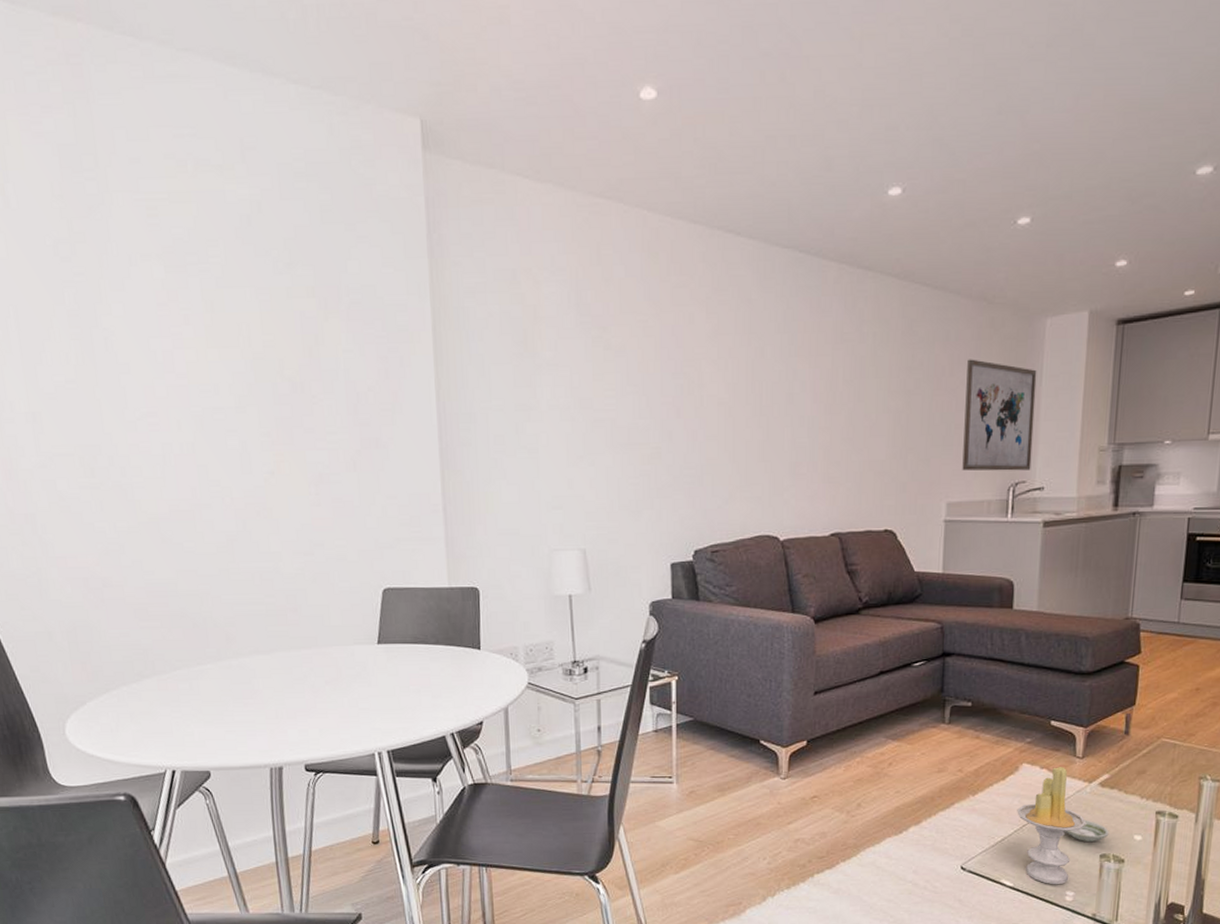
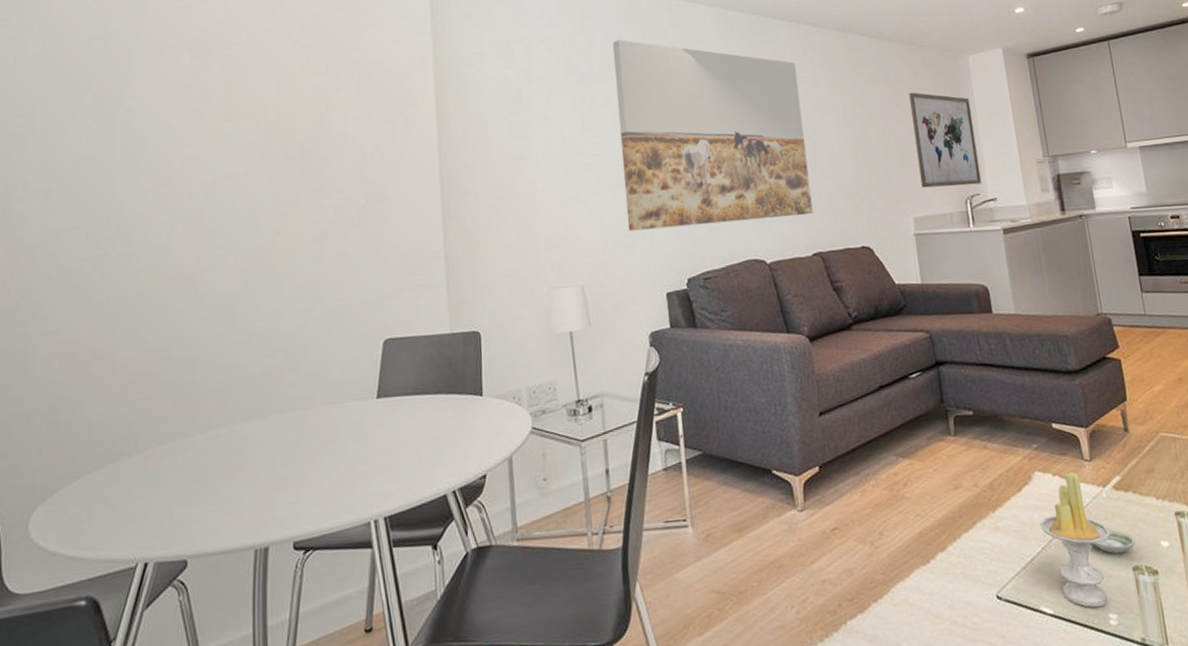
wall art: none [632,275,841,496] -> present [612,40,813,231]

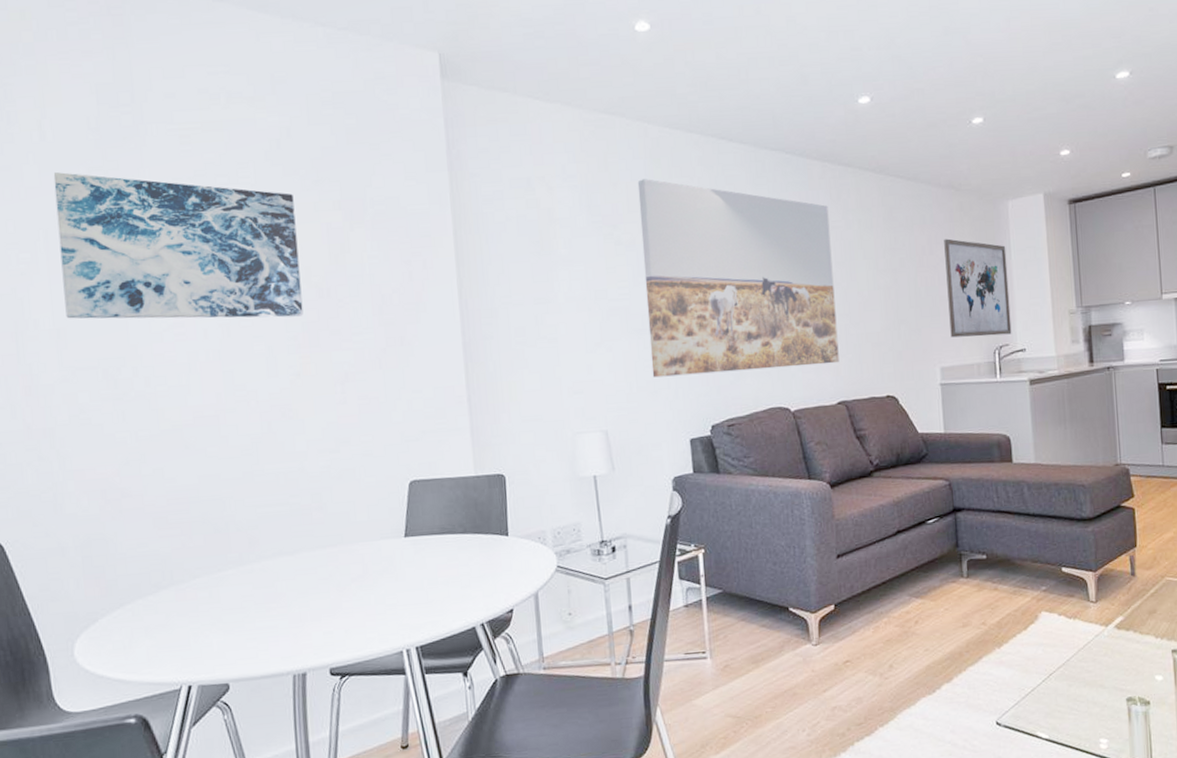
wall art: none [55,41,287,180] -> present [53,172,303,319]
candle: present [1039,472,1111,608] -> none [1042,612,1109,734]
saucer: present [1092,528,1136,554] -> none [1090,663,1132,686]

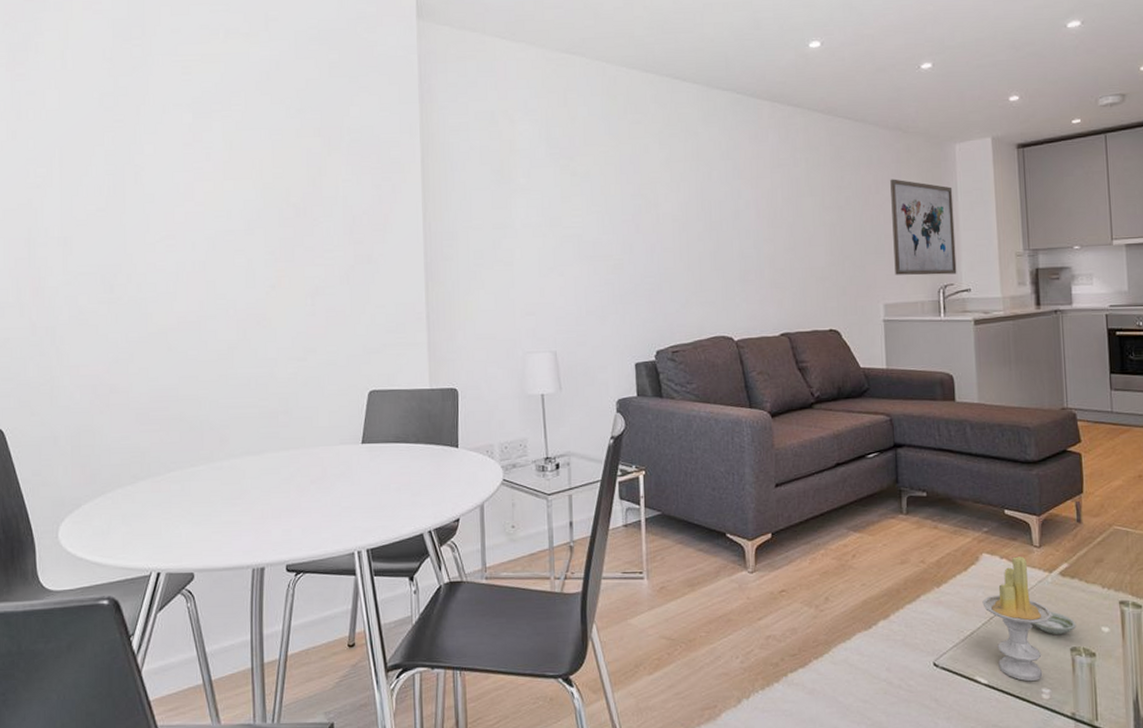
wall art: present [53,172,303,319] -> none [71,97,281,234]
wall art: present [637,179,839,378] -> none [594,114,783,303]
candle: none [1042,612,1109,734] -> present [982,556,1053,682]
saucer: none [1090,663,1132,686] -> present [1032,611,1076,634]

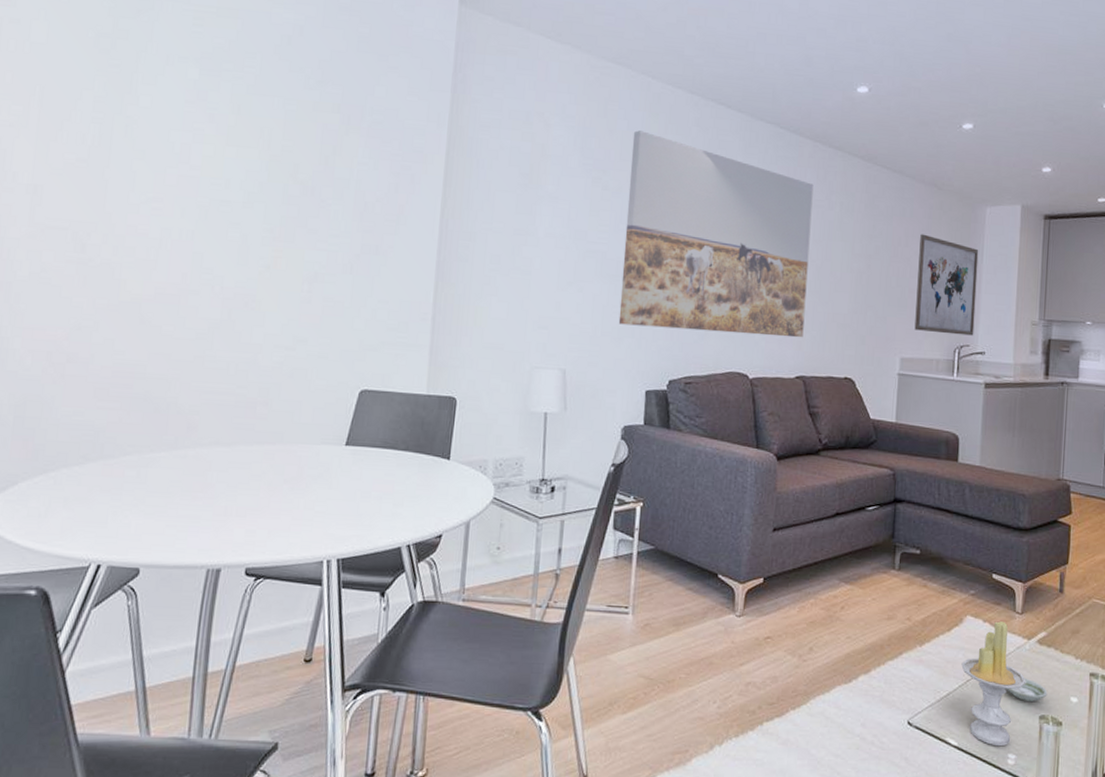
wall art: none [594,114,783,303] -> present [618,130,814,338]

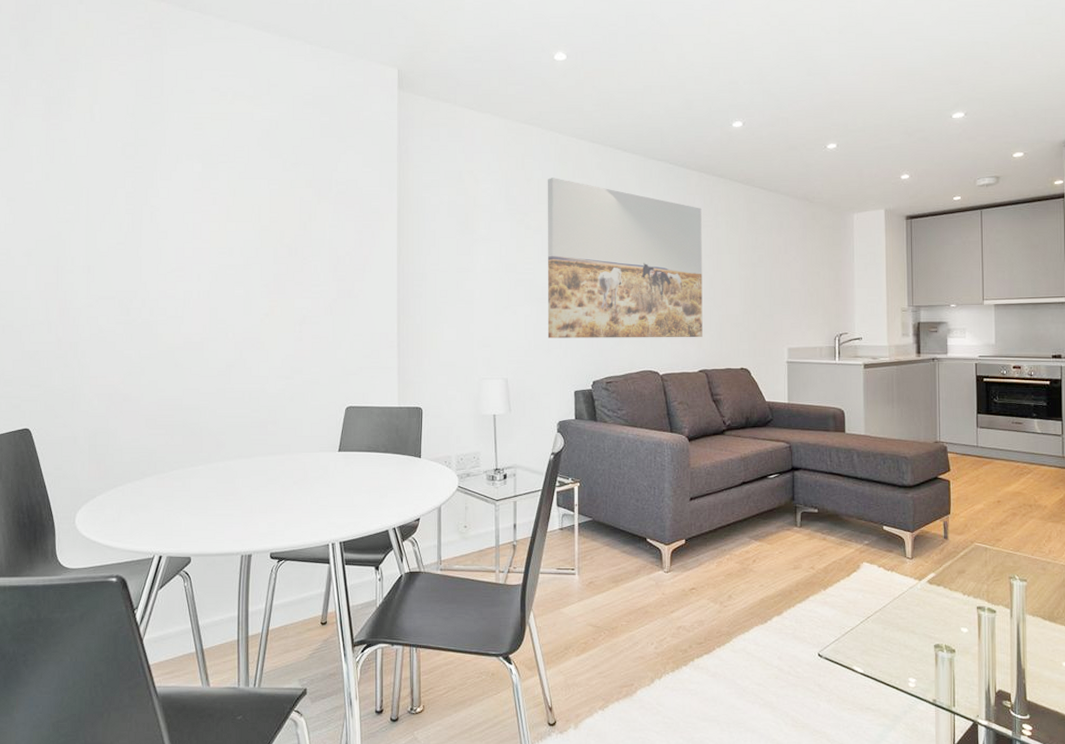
wall art: present [914,234,979,336] -> none [797,241,851,325]
candle: present [961,621,1026,747] -> none [861,566,920,672]
saucer: present [1006,678,1048,701] -> none [903,613,940,633]

